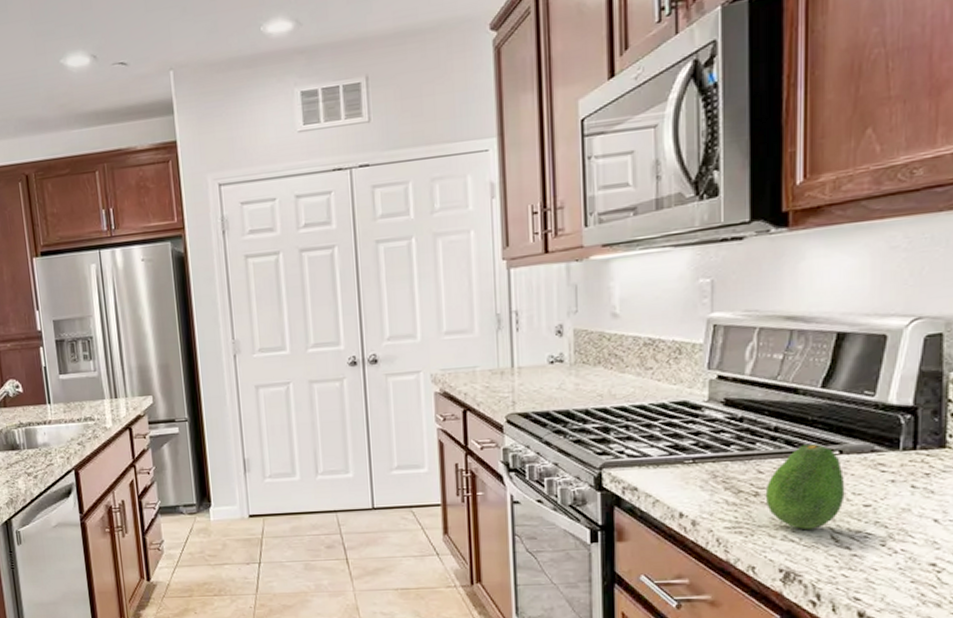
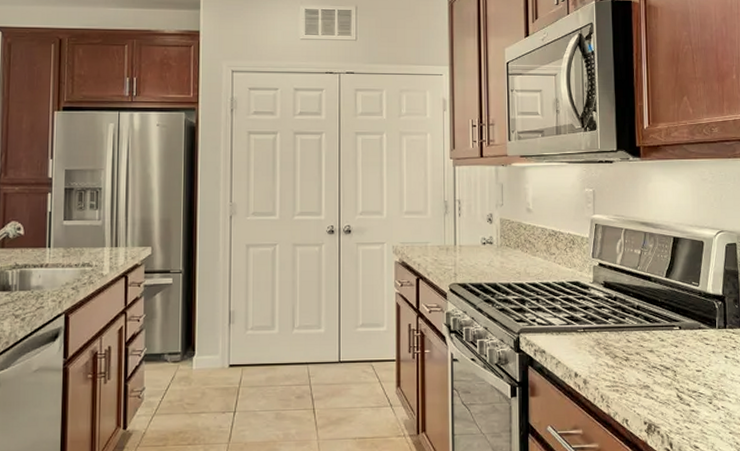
fruit: present [765,444,845,531] -> none [633,321,684,390]

